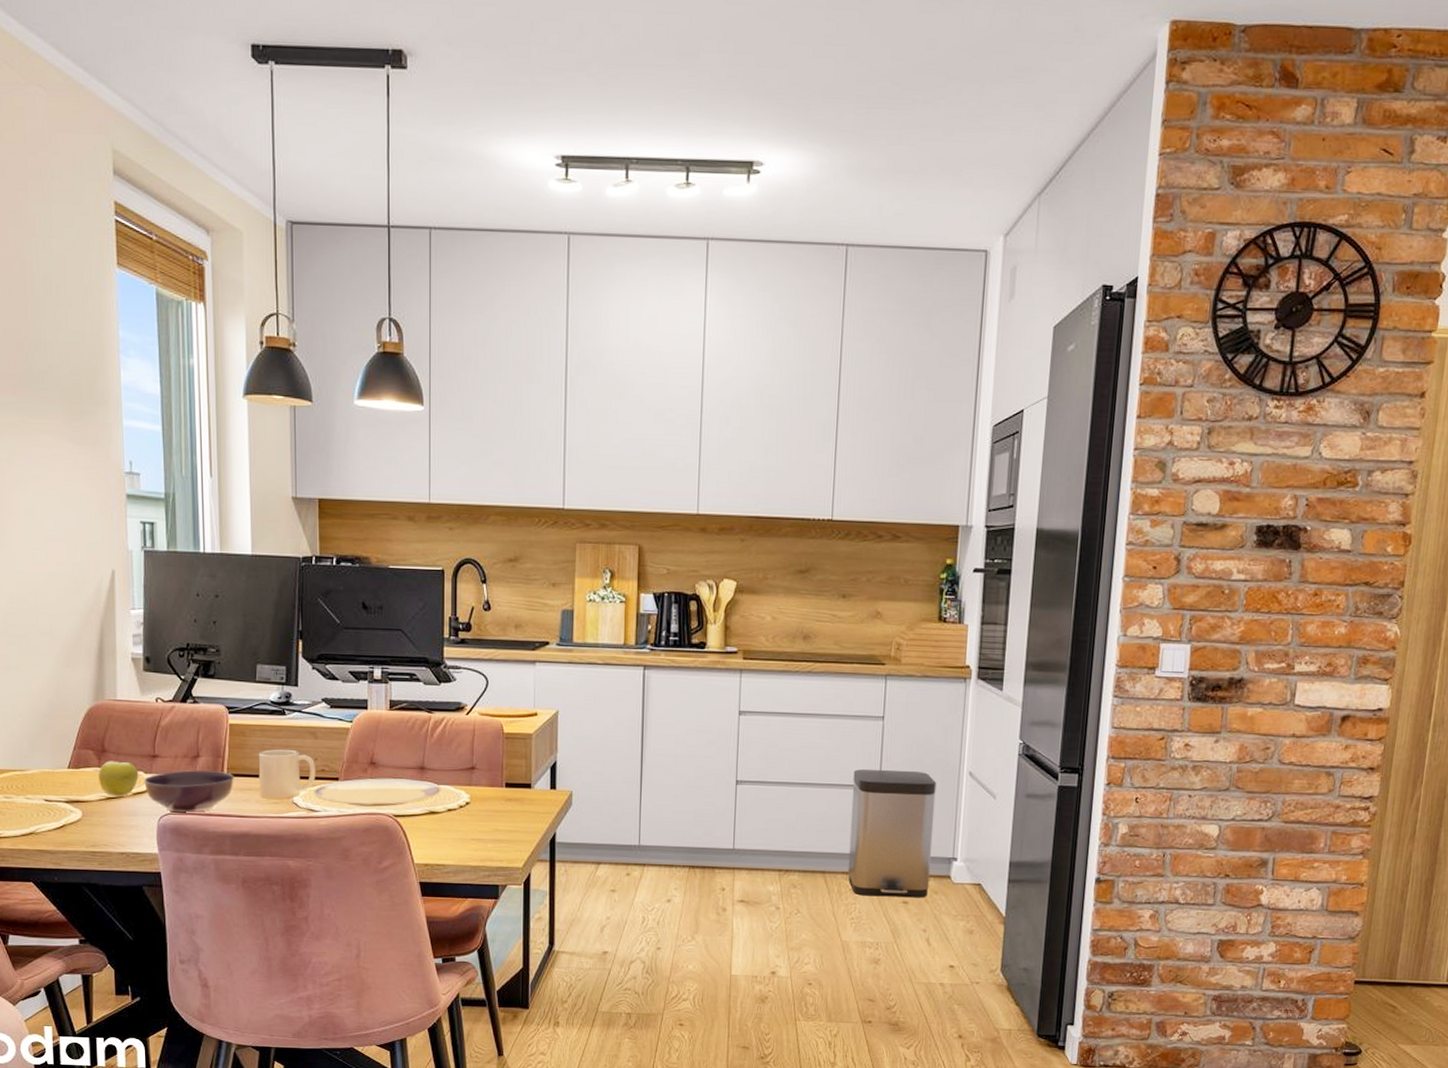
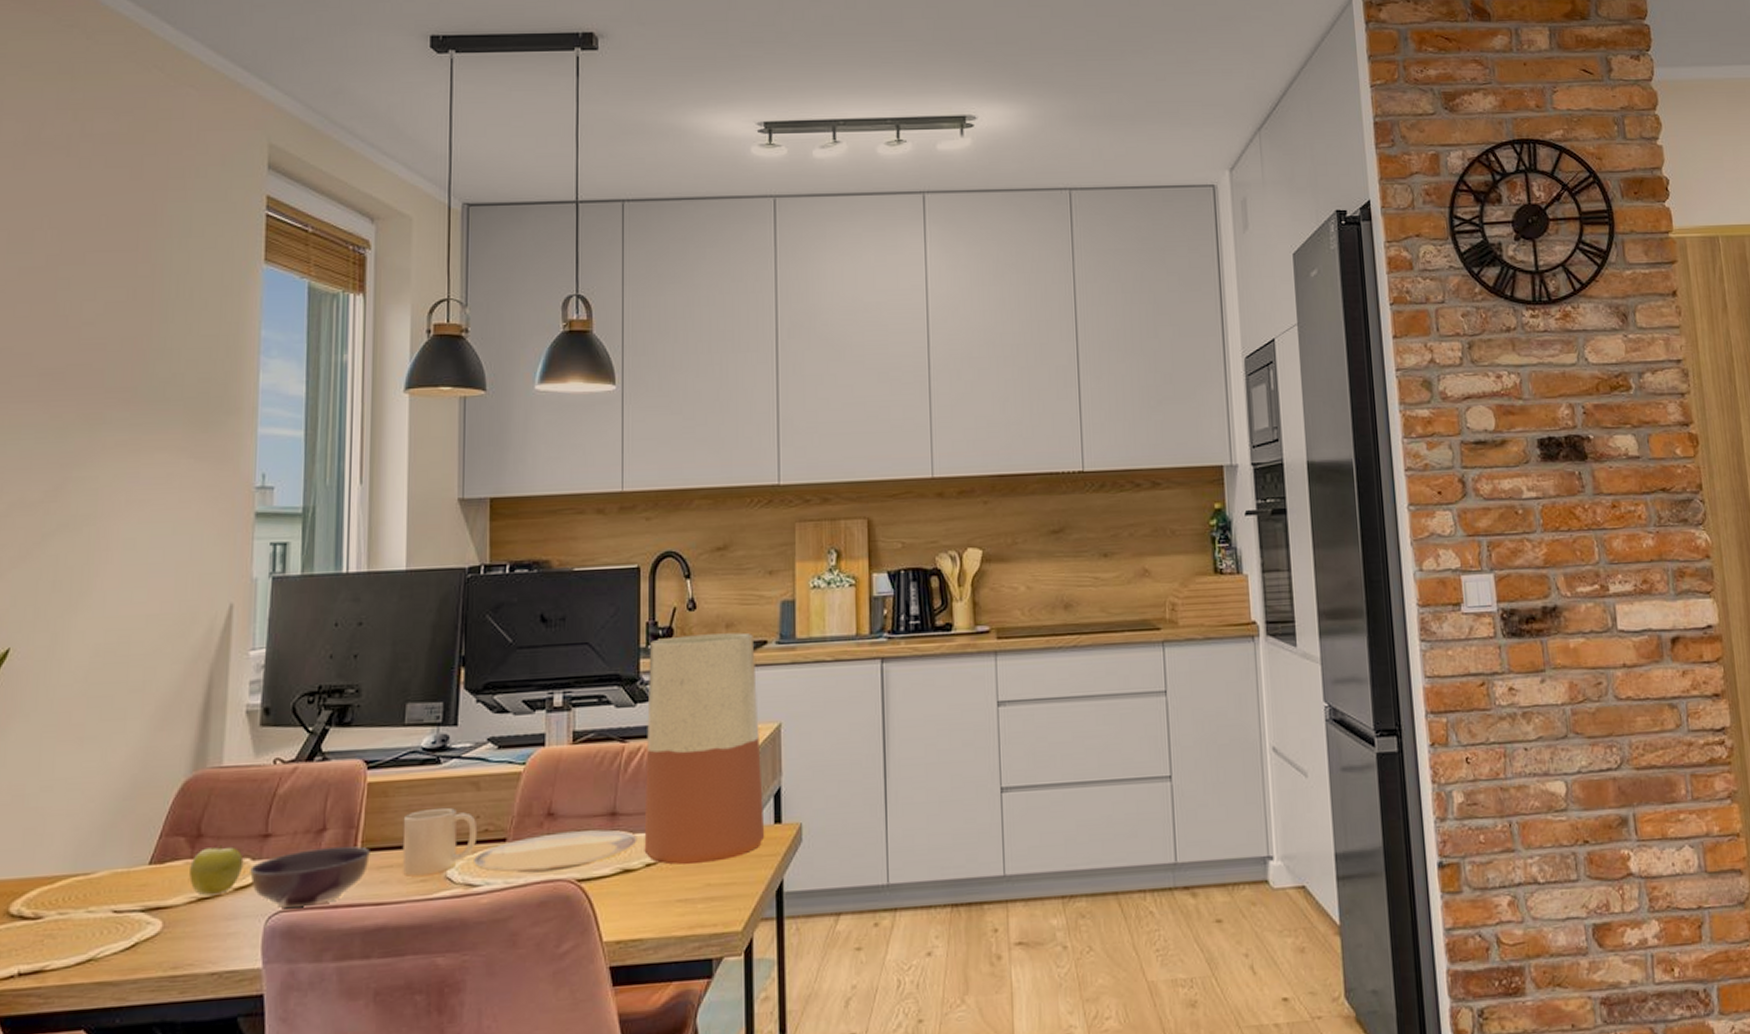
vase: none [446,631,543,813] -> present [644,632,765,865]
pedal bin: present [848,769,937,898] -> none [1138,753,1245,919]

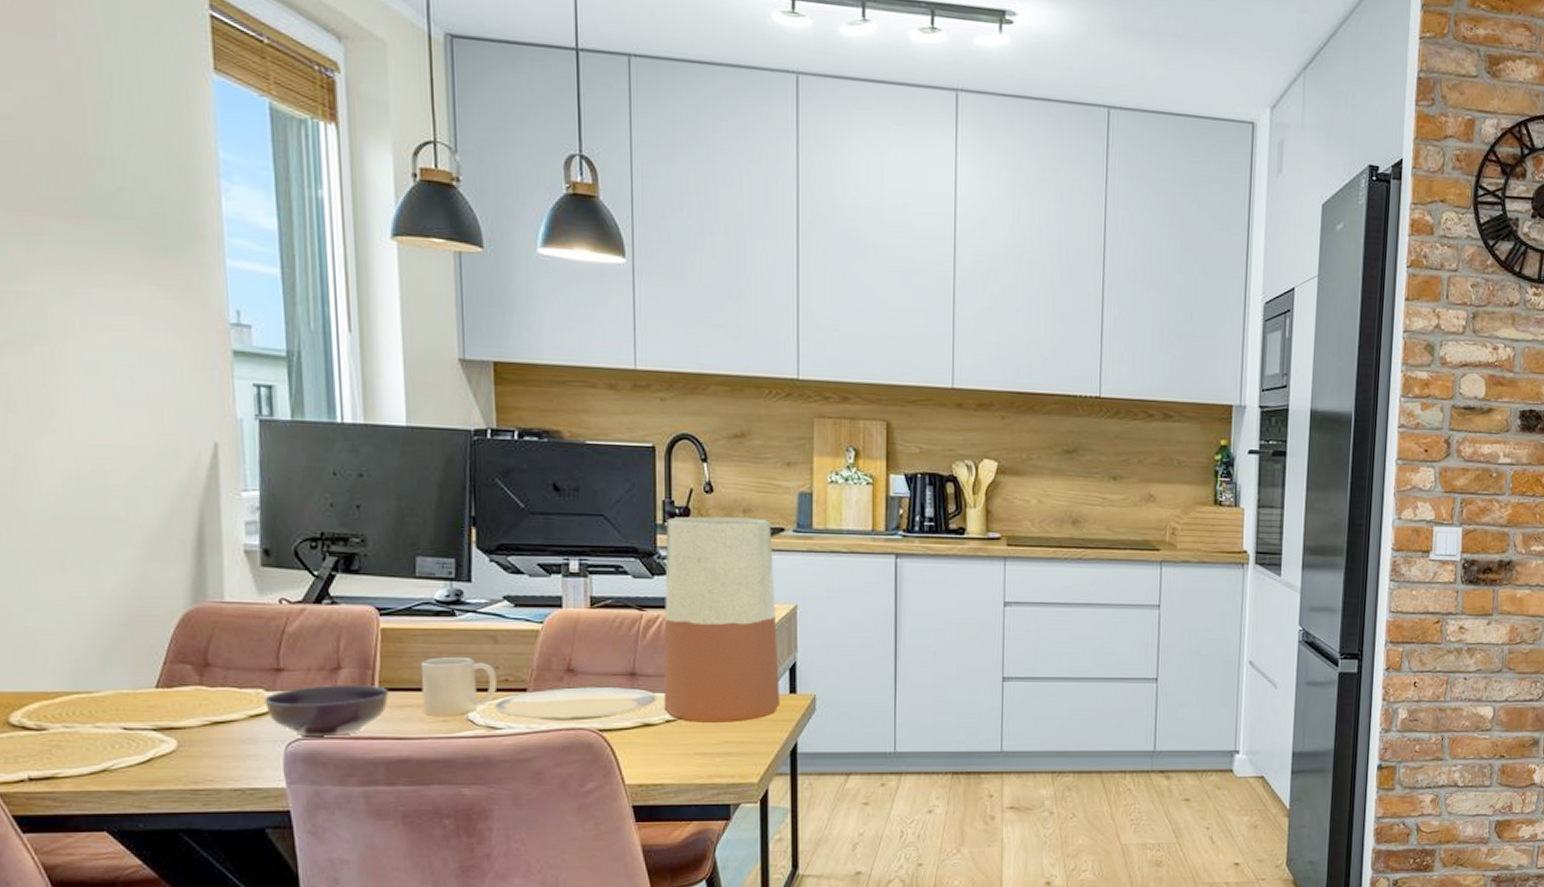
fruit: present [189,845,244,896] -> none [200,675,257,720]

